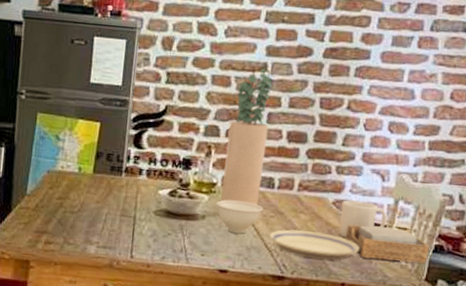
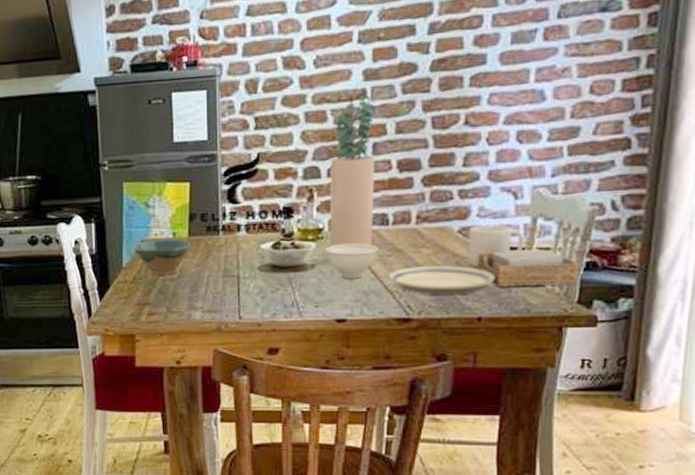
bowl: none [39,172,94,207] -> present [133,239,190,275]

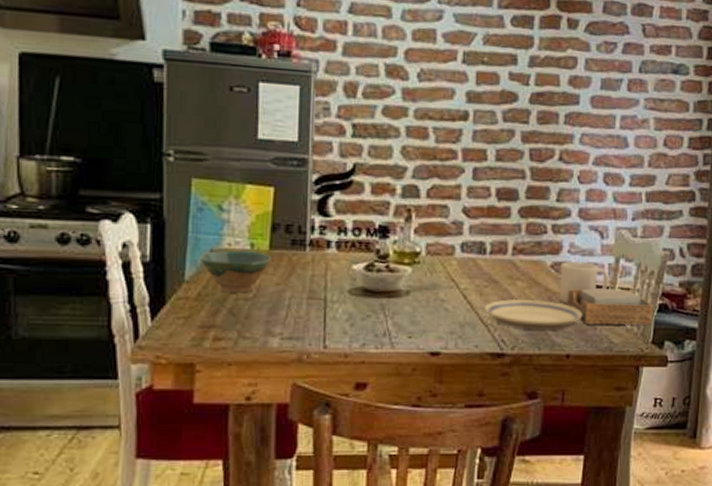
bowl: present [325,243,378,279] -> none [421,271,475,309]
vase: present [330,86,375,247] -> none [427,108,476,275]

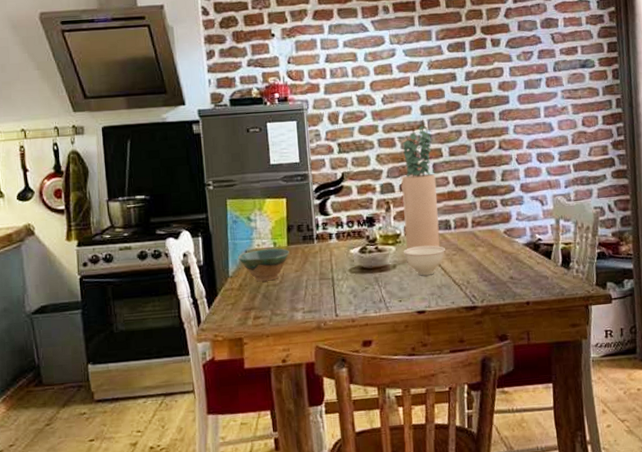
bowl: none [421,271,475,309] -> present [403,245,445,276]
vase: none [427,108,476,275] -> present [401,119,441,250]
plate: present [485,298,583,331] -> none [456,260,536,286]
mug: present [559,262,608,304] -> none [512,226,553,261]
napkin holder: present [567,288,654,326] -> none [520,244,594,276]

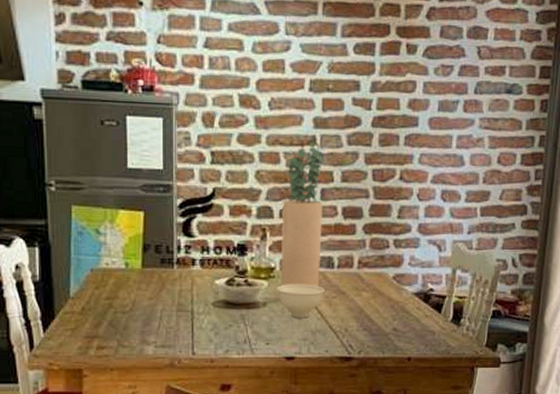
bowl: present [238,248,289,282] -> none [82,269,143,307]

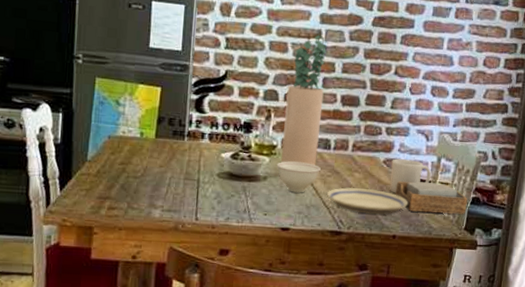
plate: none [334,307,423,336] -> present [327,187,408,215]
mug: none [401,273,446,312] -> present [389,159,431,194]
napkin holder: none [408,297,488,331] -> present [395,181,468,215]

